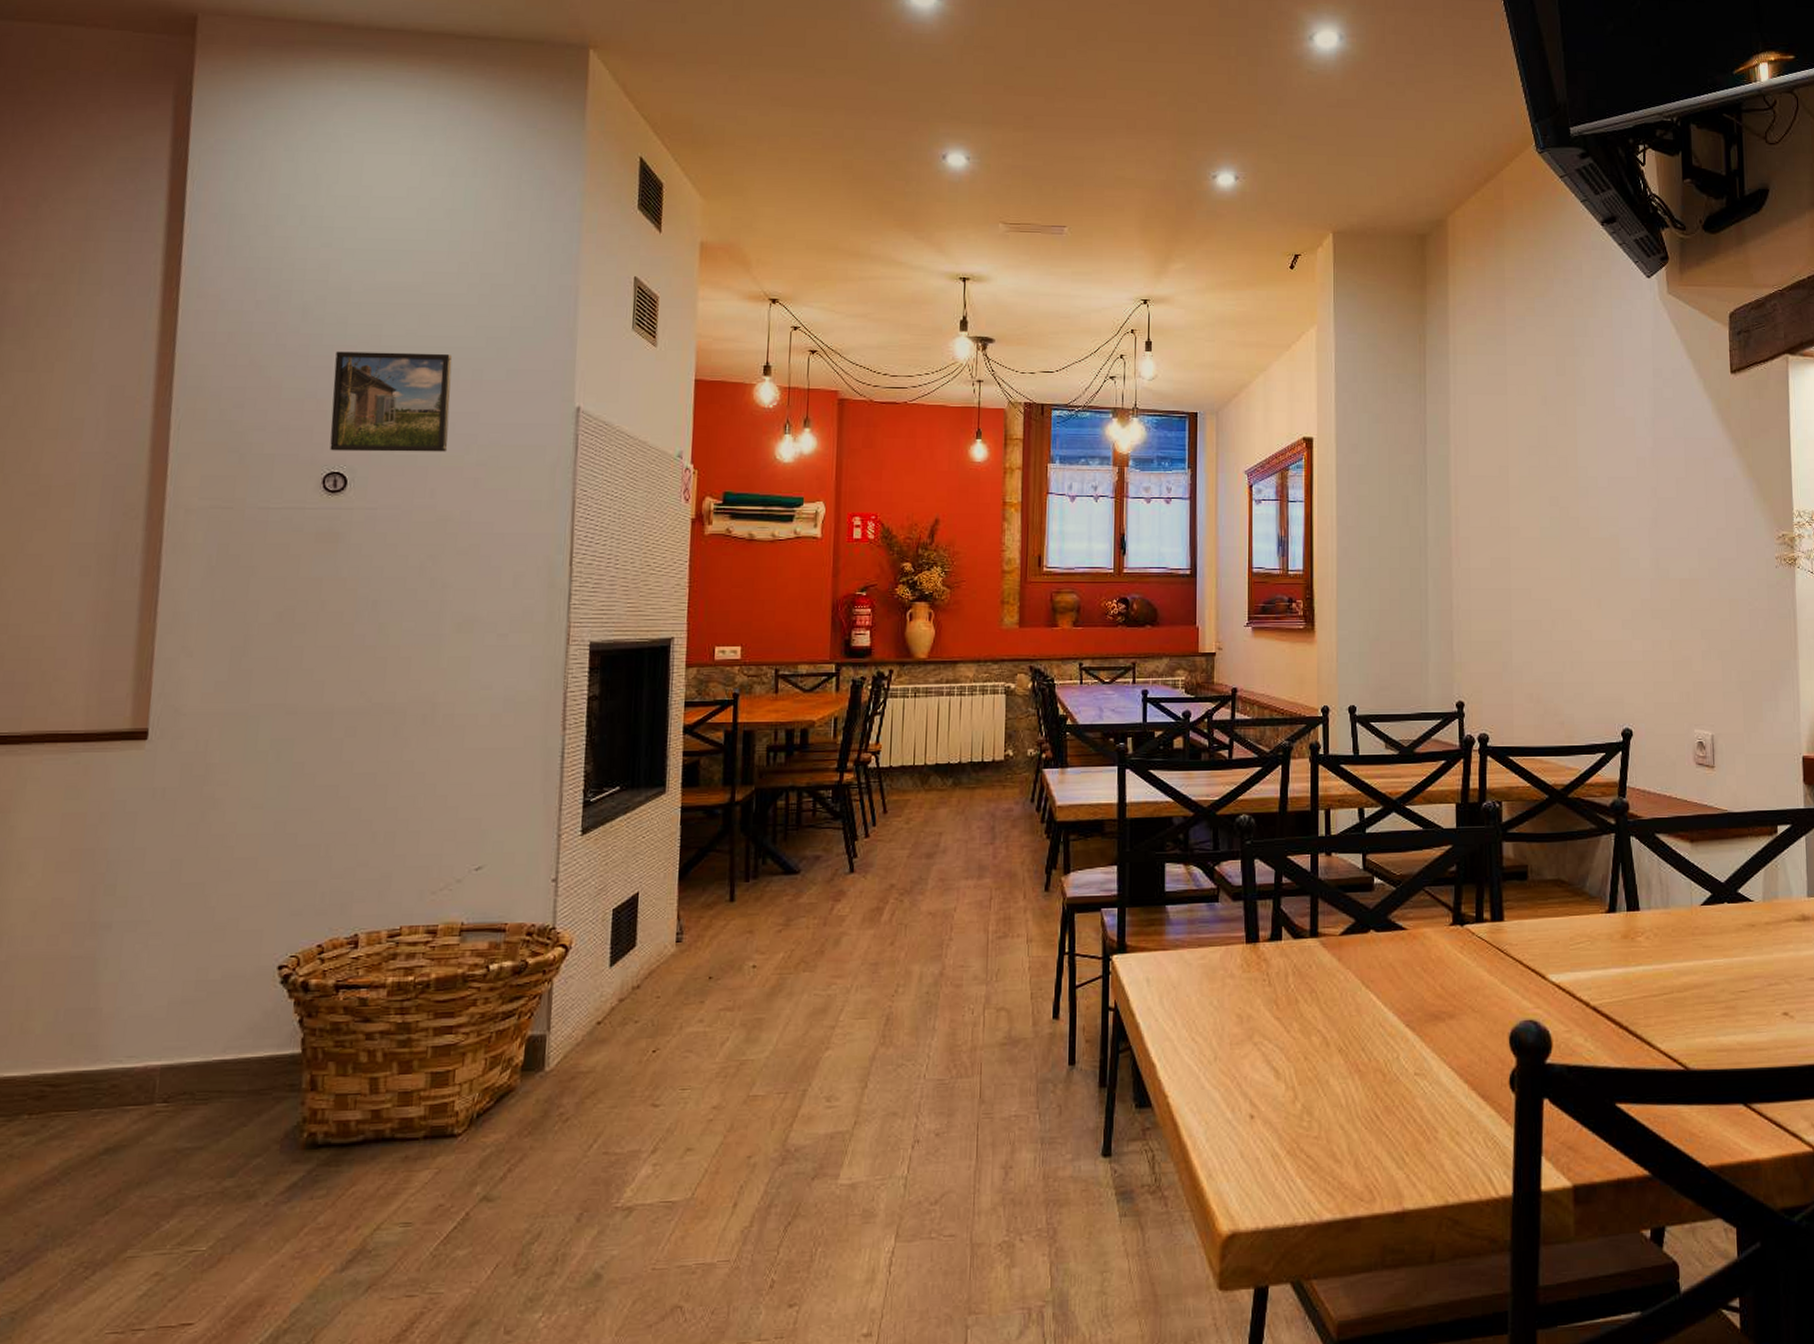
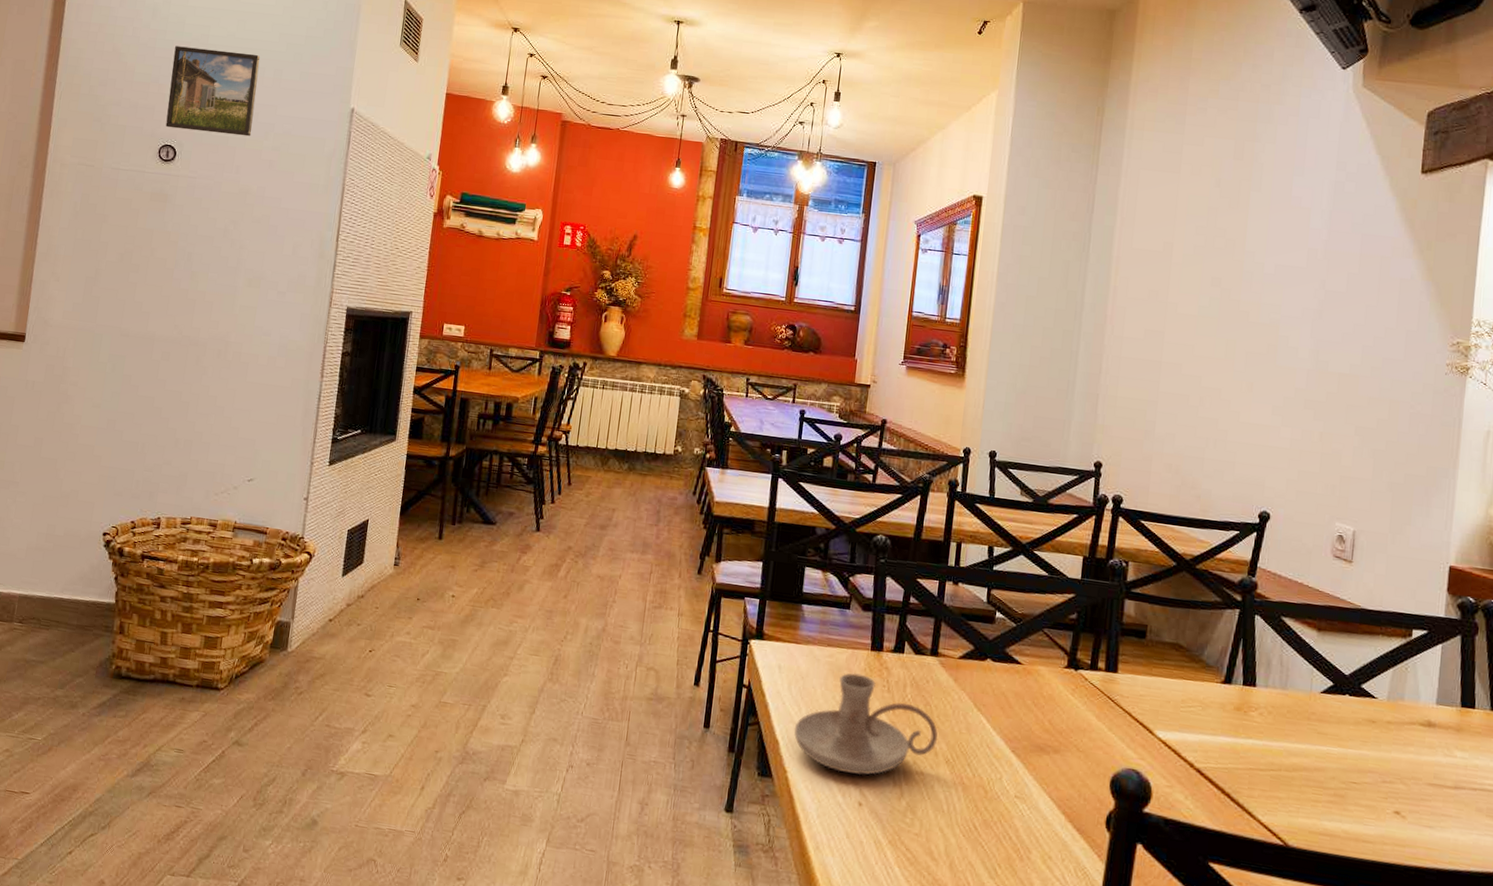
candle holder: none [1171,971,1327,1086] -> present [794,673,938,775]

